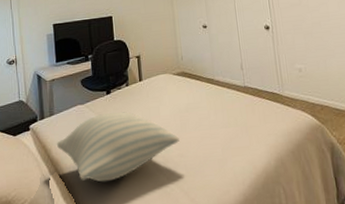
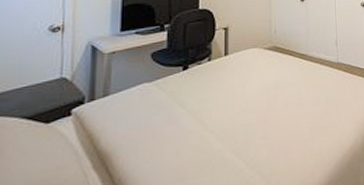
pillow: present [57,112,180,183] -> none [109,90,265,176]

